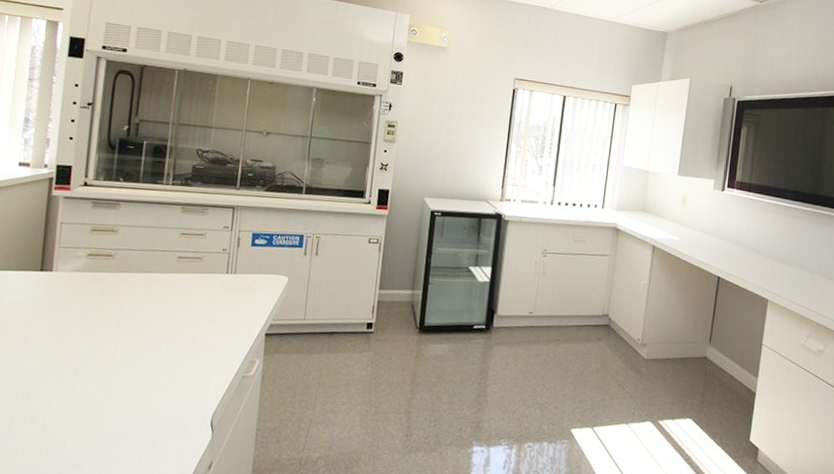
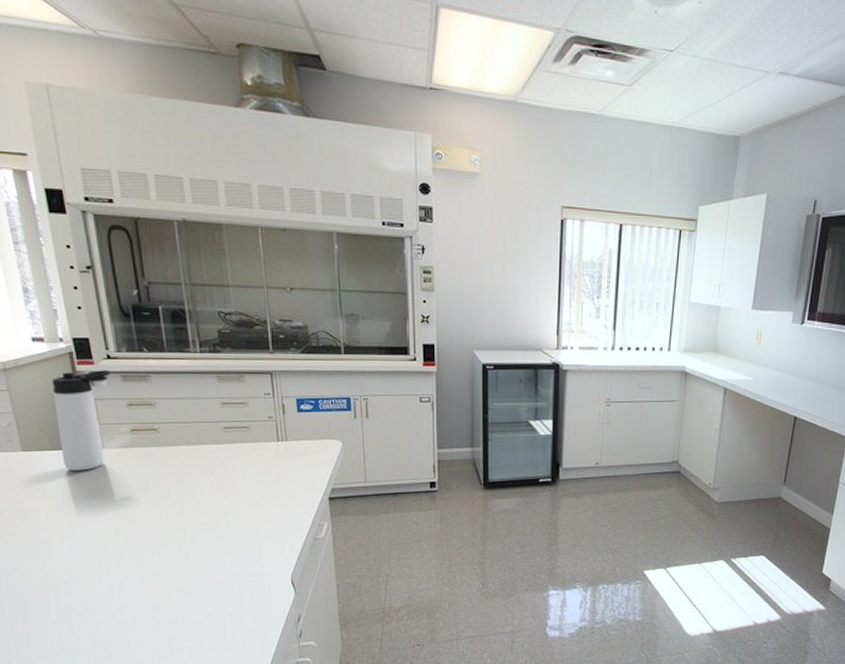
thermos bottle: none [12,196,83,293] -> present [51,370,110,471]

